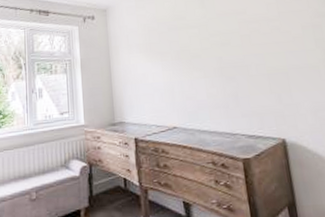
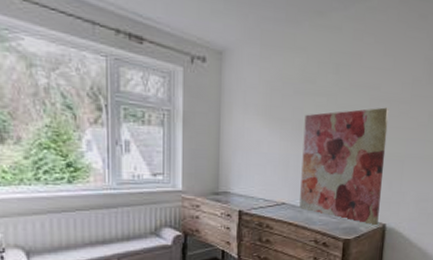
wall art: none [181,27,277,141] -> present [299,107,389,225]

